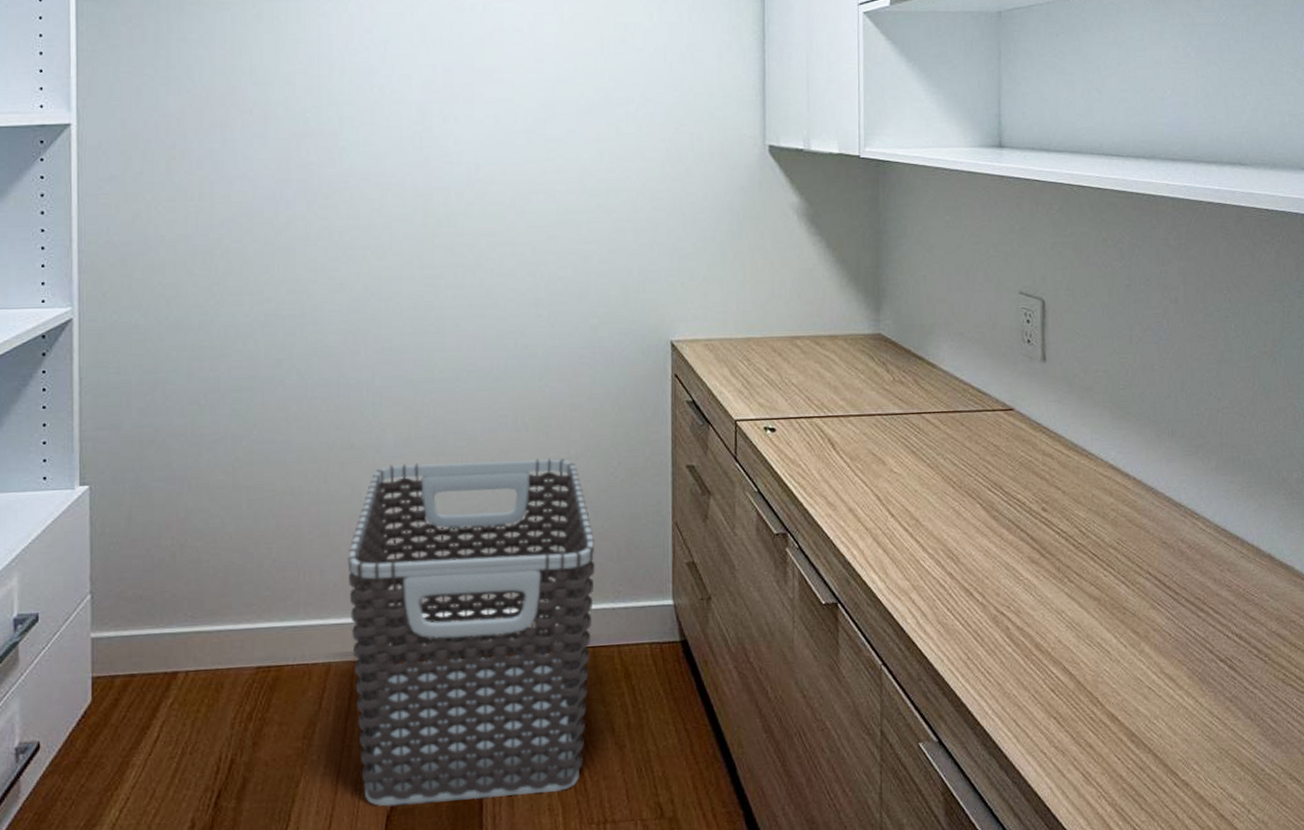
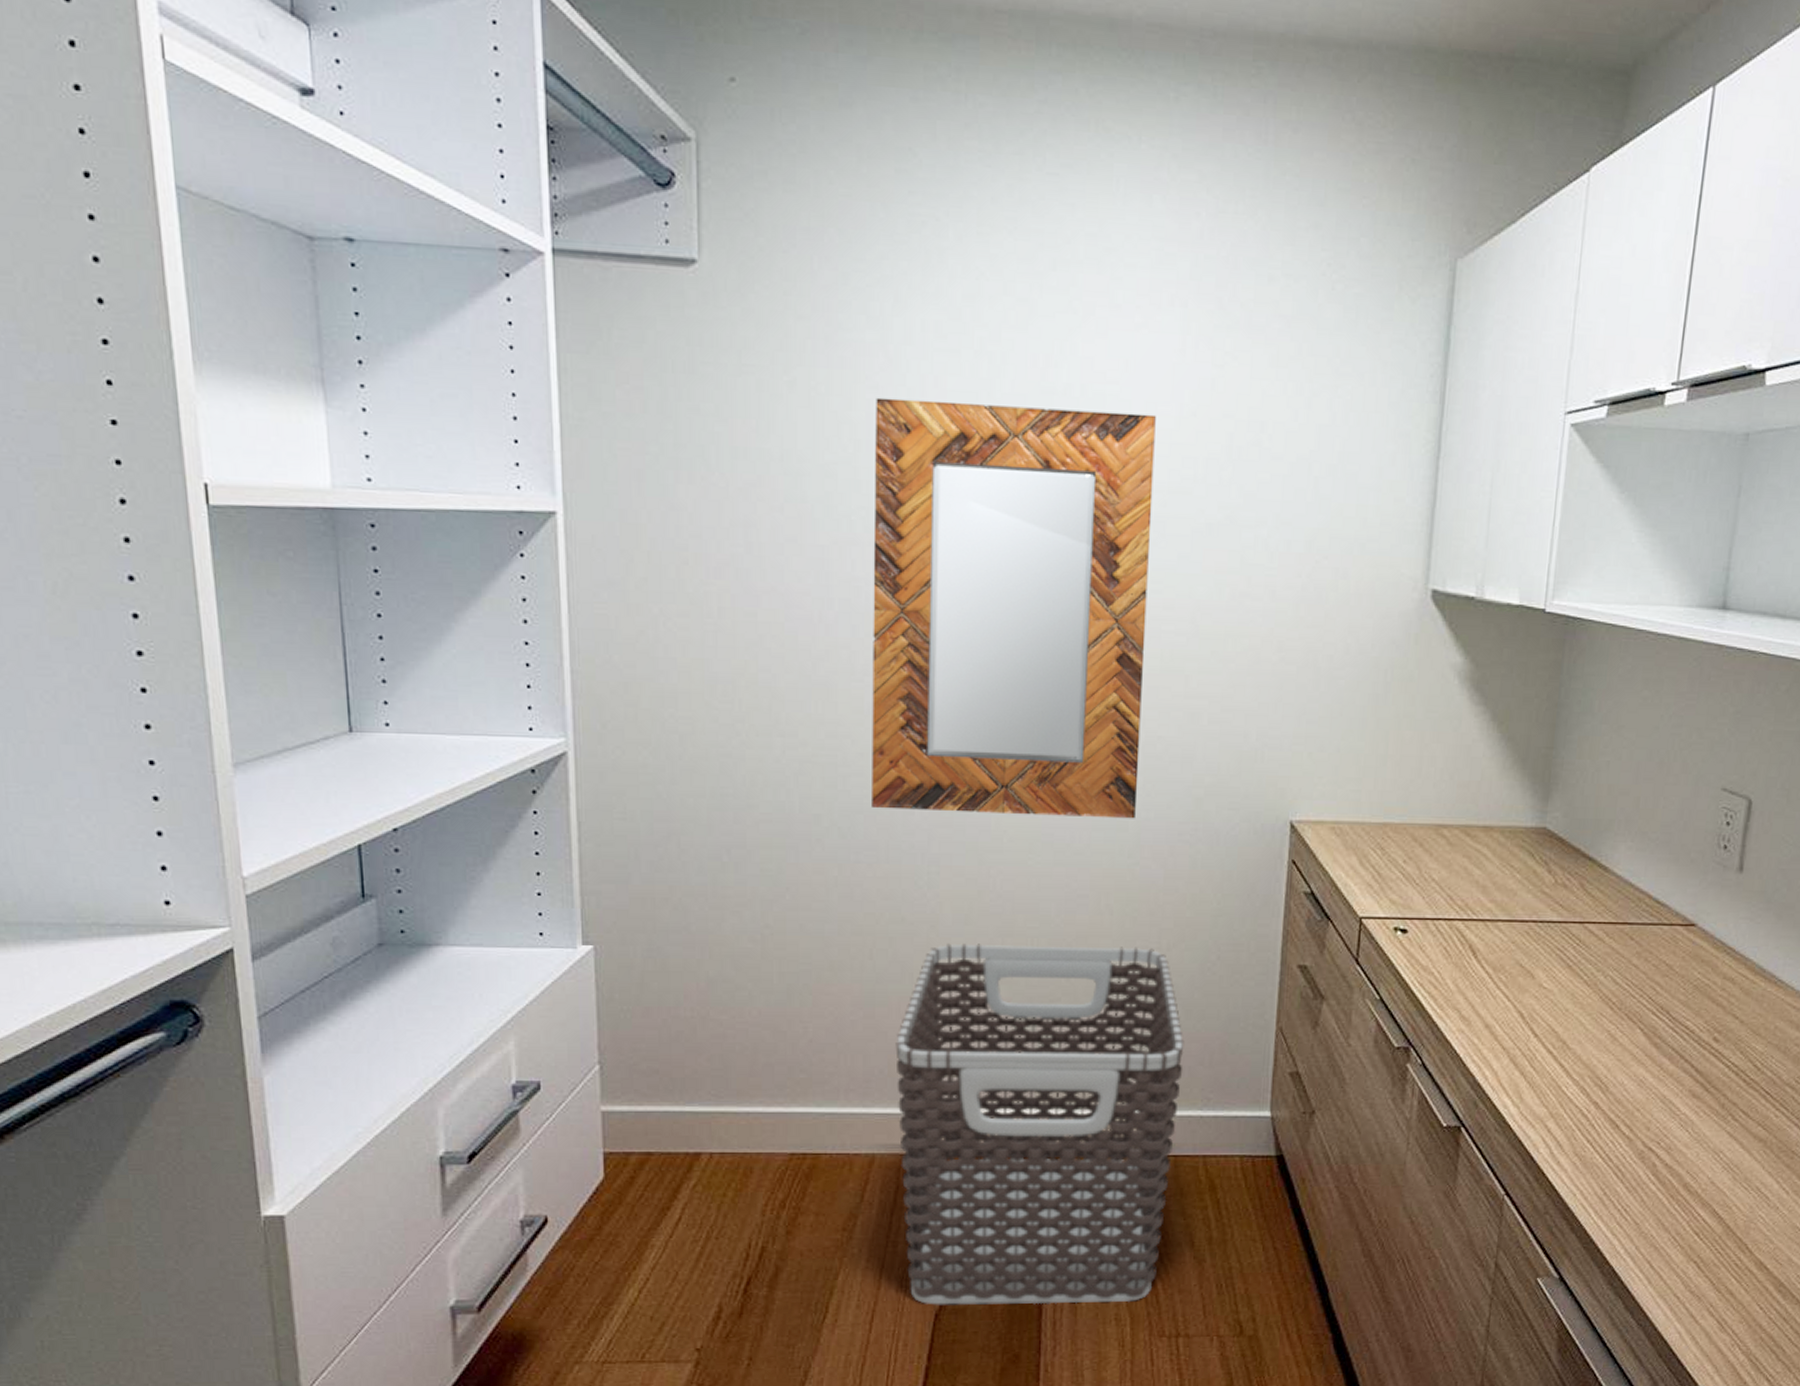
home mirror: none [324,22,544,352] -> present [872,397,1156,819]

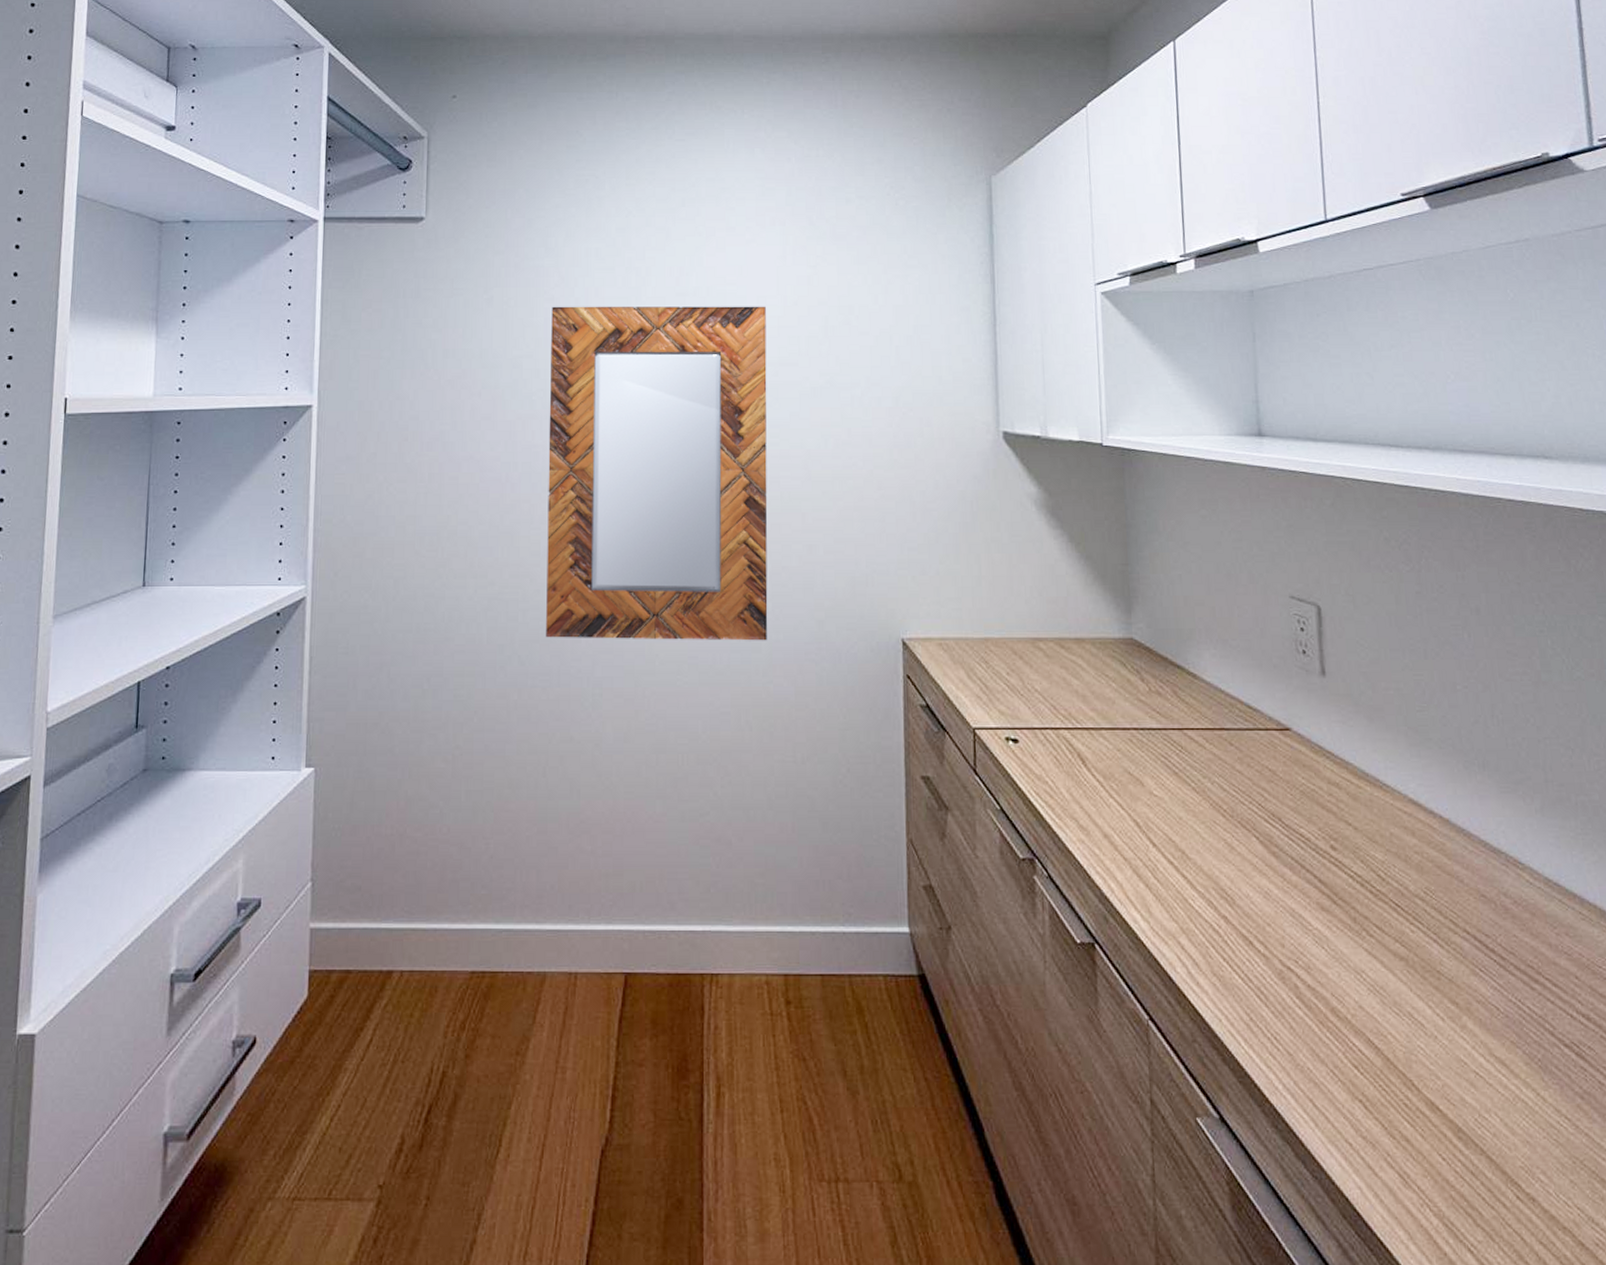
clothes hamper: present [895,943,1185,1305] -> none [565,760,824,1141]

